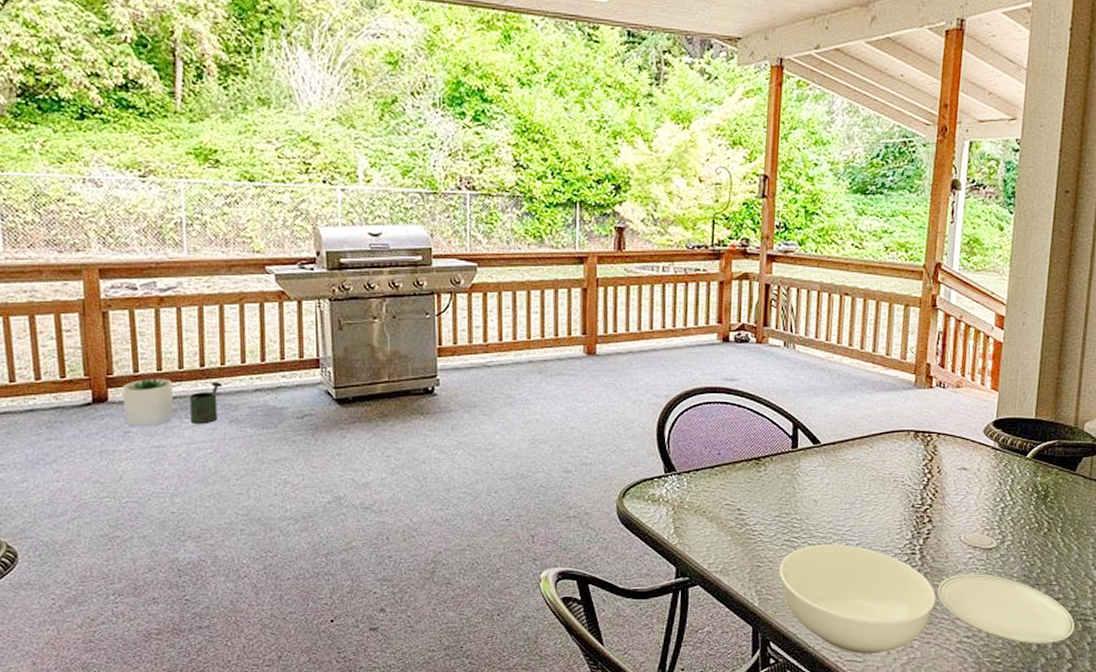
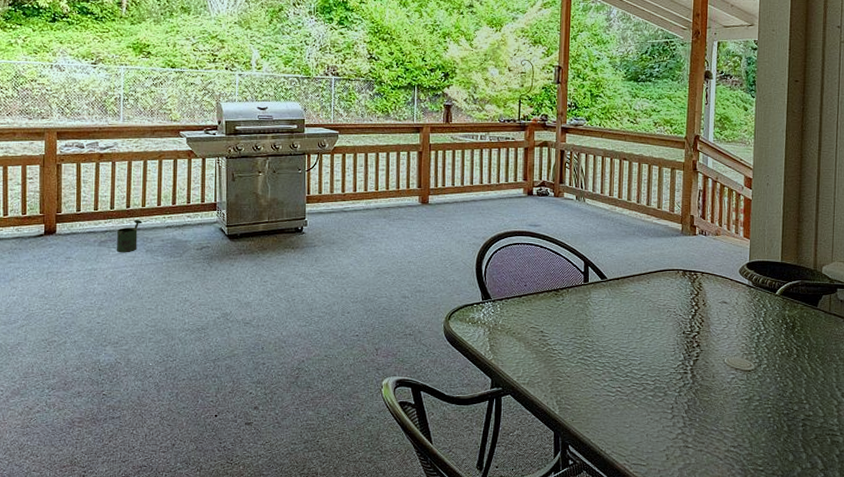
planter: present [122,378,173,428] -> none [67,216,105,255]
bowl: present [778,544,936,654] -> none [575,363,706,459]
plate: present [937,574,1075,645] -> none [706,392,824,455]

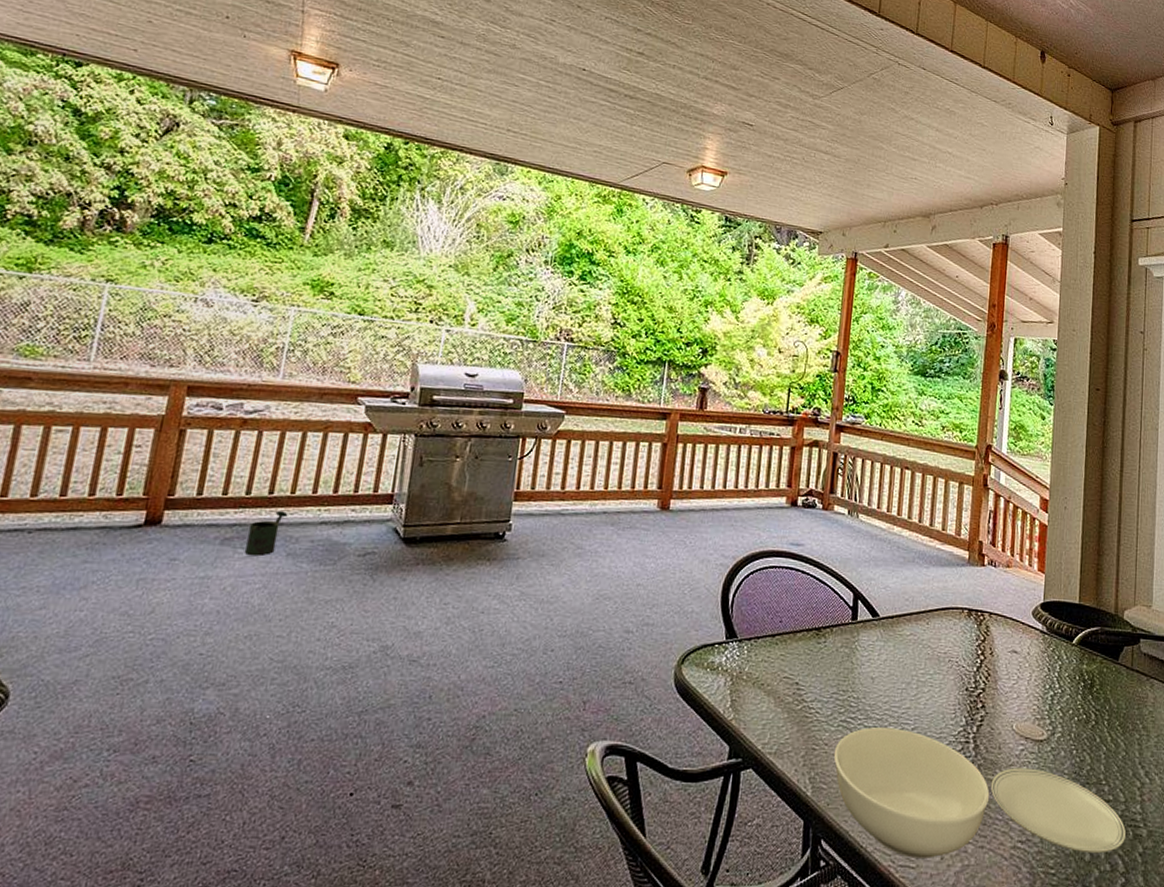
bowl: none [575,363,706,459] -> present [833,727,990,858]
plate: none [706,392,824,455] -> present [990,768,1126,854]

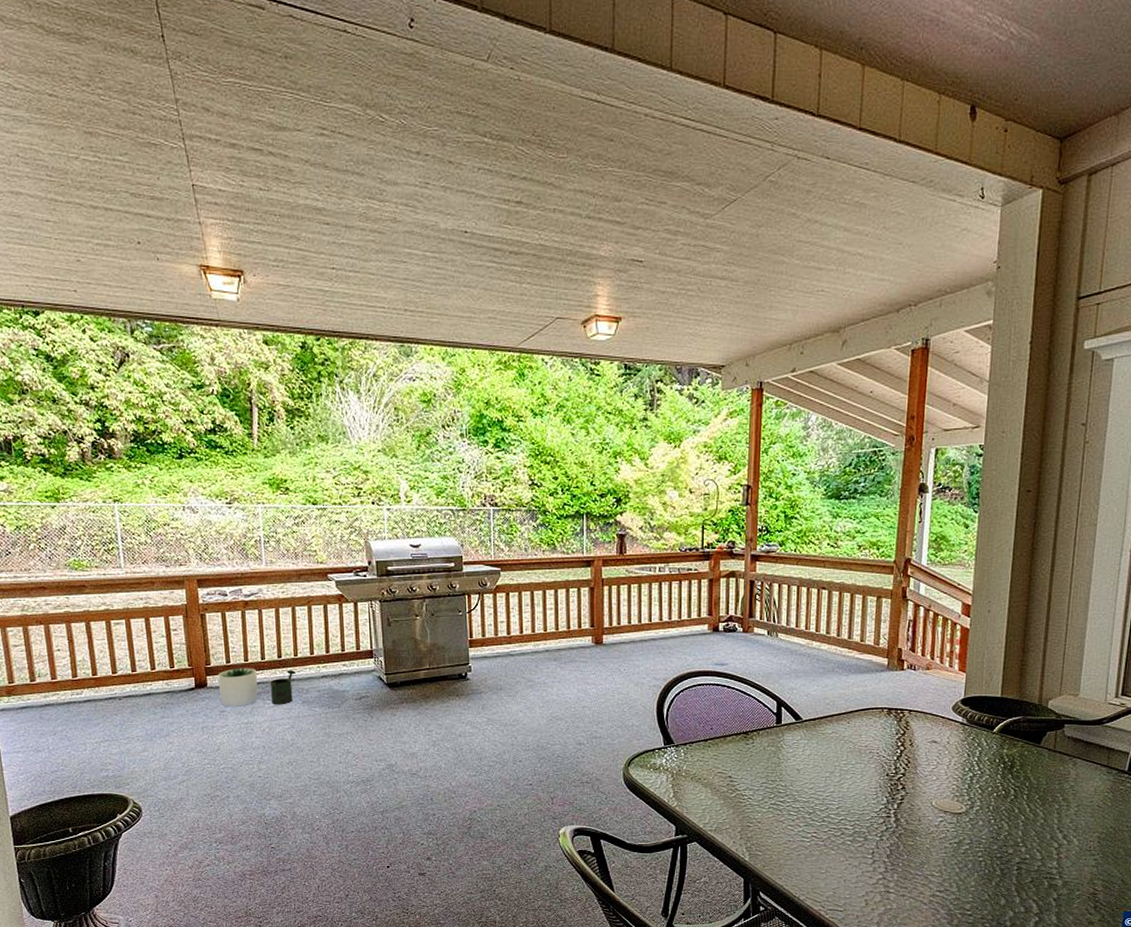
planter: none [174,502,235,556] -> present [218,668,258,708]
bowl: present [833,727,990,858] -> none [766,808,910,904]
plate: present [990,768,1126,854] -> none [911,835,1041,899]

